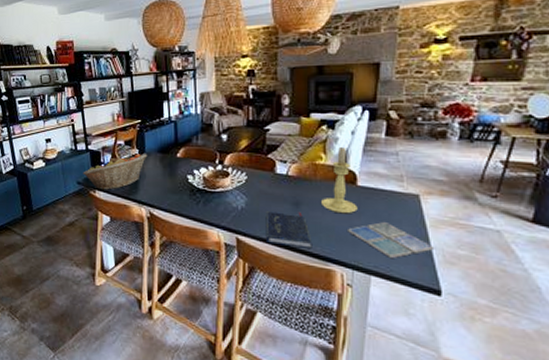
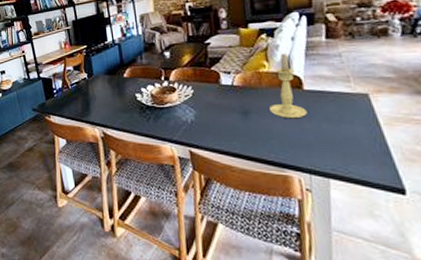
fruit basket: present [83,154,148,190] -> none [37,77,96,115]
book: present [265,211,312,249] -> none [215,120,266,156]
drink coaster: present [348,222,435,258] -> none [300,124,392,159]

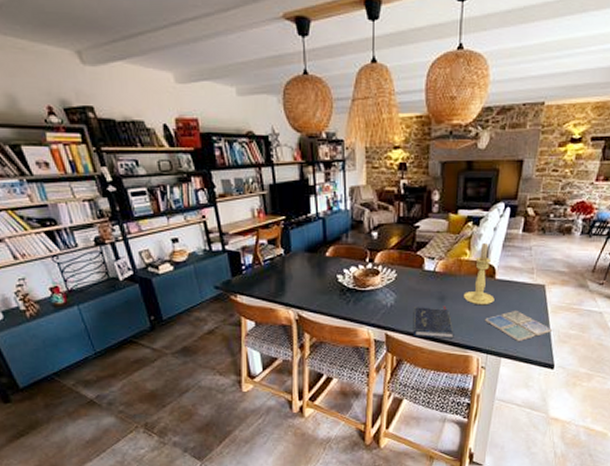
book: none [215,120,266,156] -> present [413,305,454,339]
drink coaster: none [300,124,392,159] -> present [485,311,553,341]

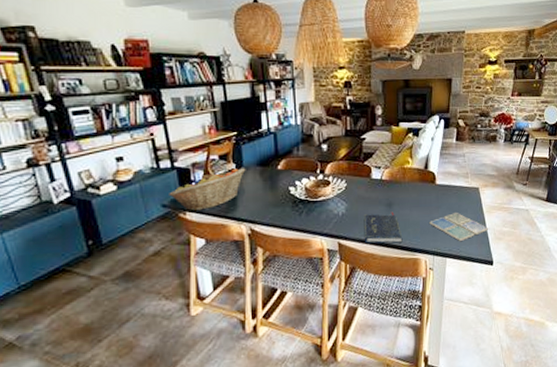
fruit basket: none [221,253,294,294] -> present [169,168,246,211]
candle holder: present [464,243,495,305] -> none [409,152,437,210]

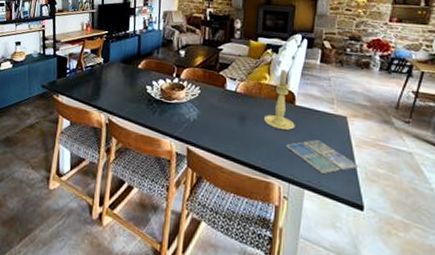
fruit basket: present [169,168,246,211] -> none [48,62,111,95]
book: present [363,211,403,244] -> none [214,124,255,162]
candle holder: none [409,152,437,210] -> present [264,70,295,131]

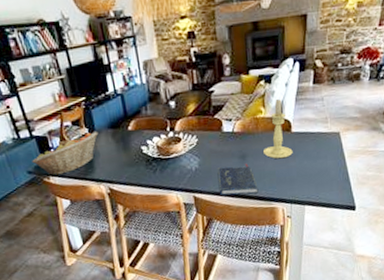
fruit basket: none [48,62,111,95] -> present [32,132,99,176]
book: none [214,124,255,162] -> present [217,163,259,196]
drink coaster: present [286,140,359,174] -> none [286,160,351,188]

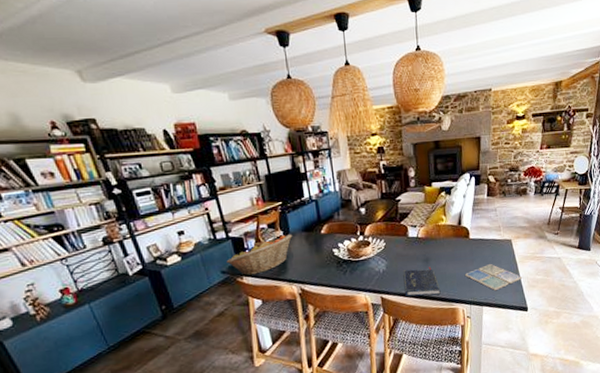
candle holder: present [263,99,293,159] -> none [445,209,471,263]
drink coaster: none [286,160,351,188] -> present [465,264,523,290]

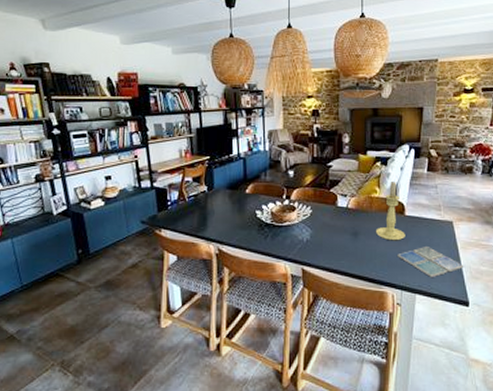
fruit basket: present [226,234,293,276] -> none [147,190,217,228]
book: present [403,266,441,297] -> none [328,241,369,274]
candle holder: none [445,209,471,263] -> present [376,182,405,241]

